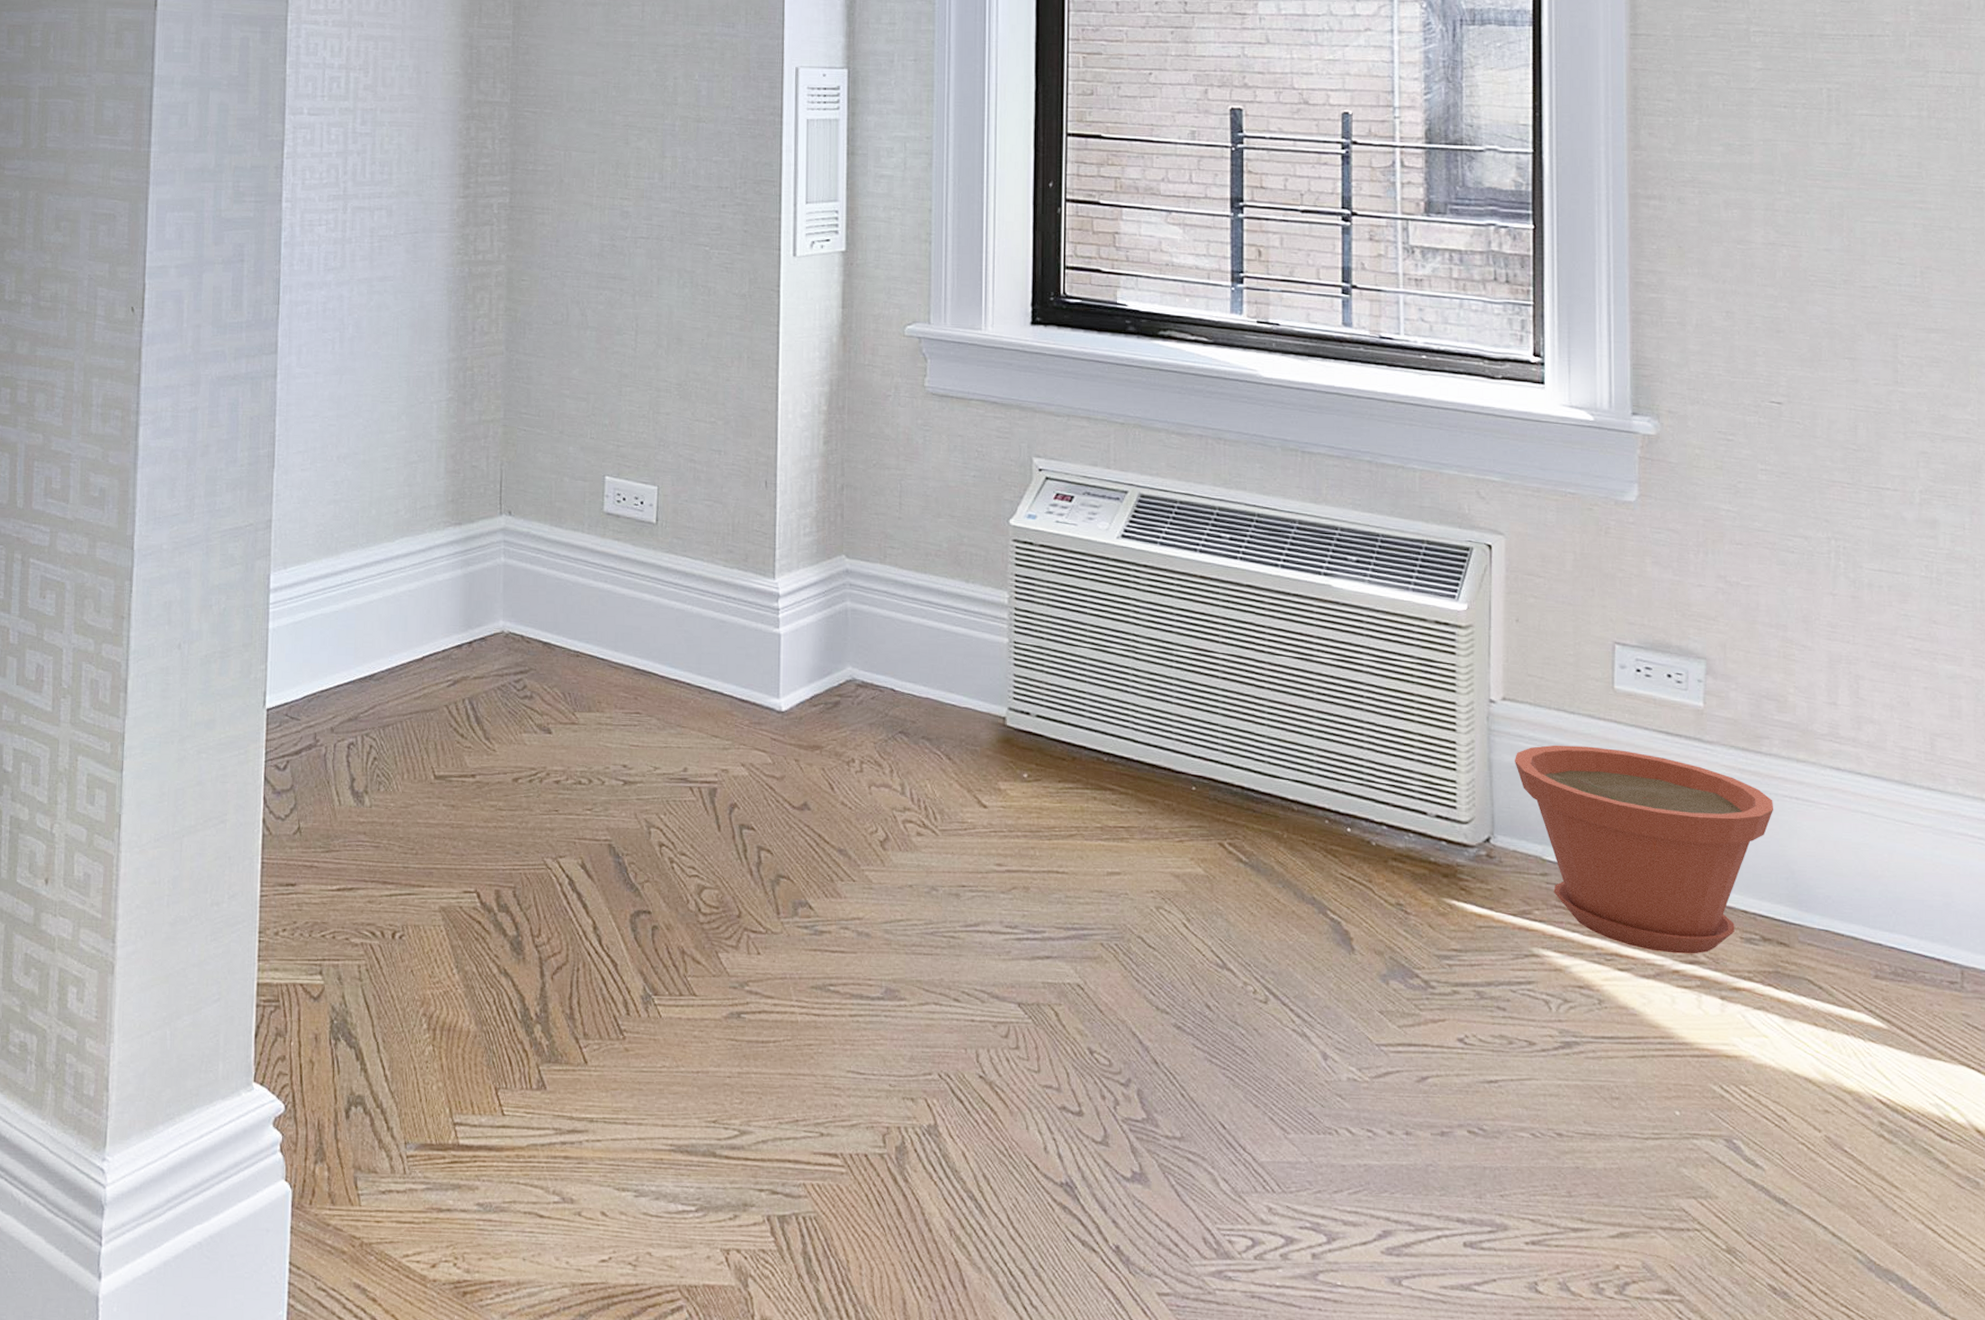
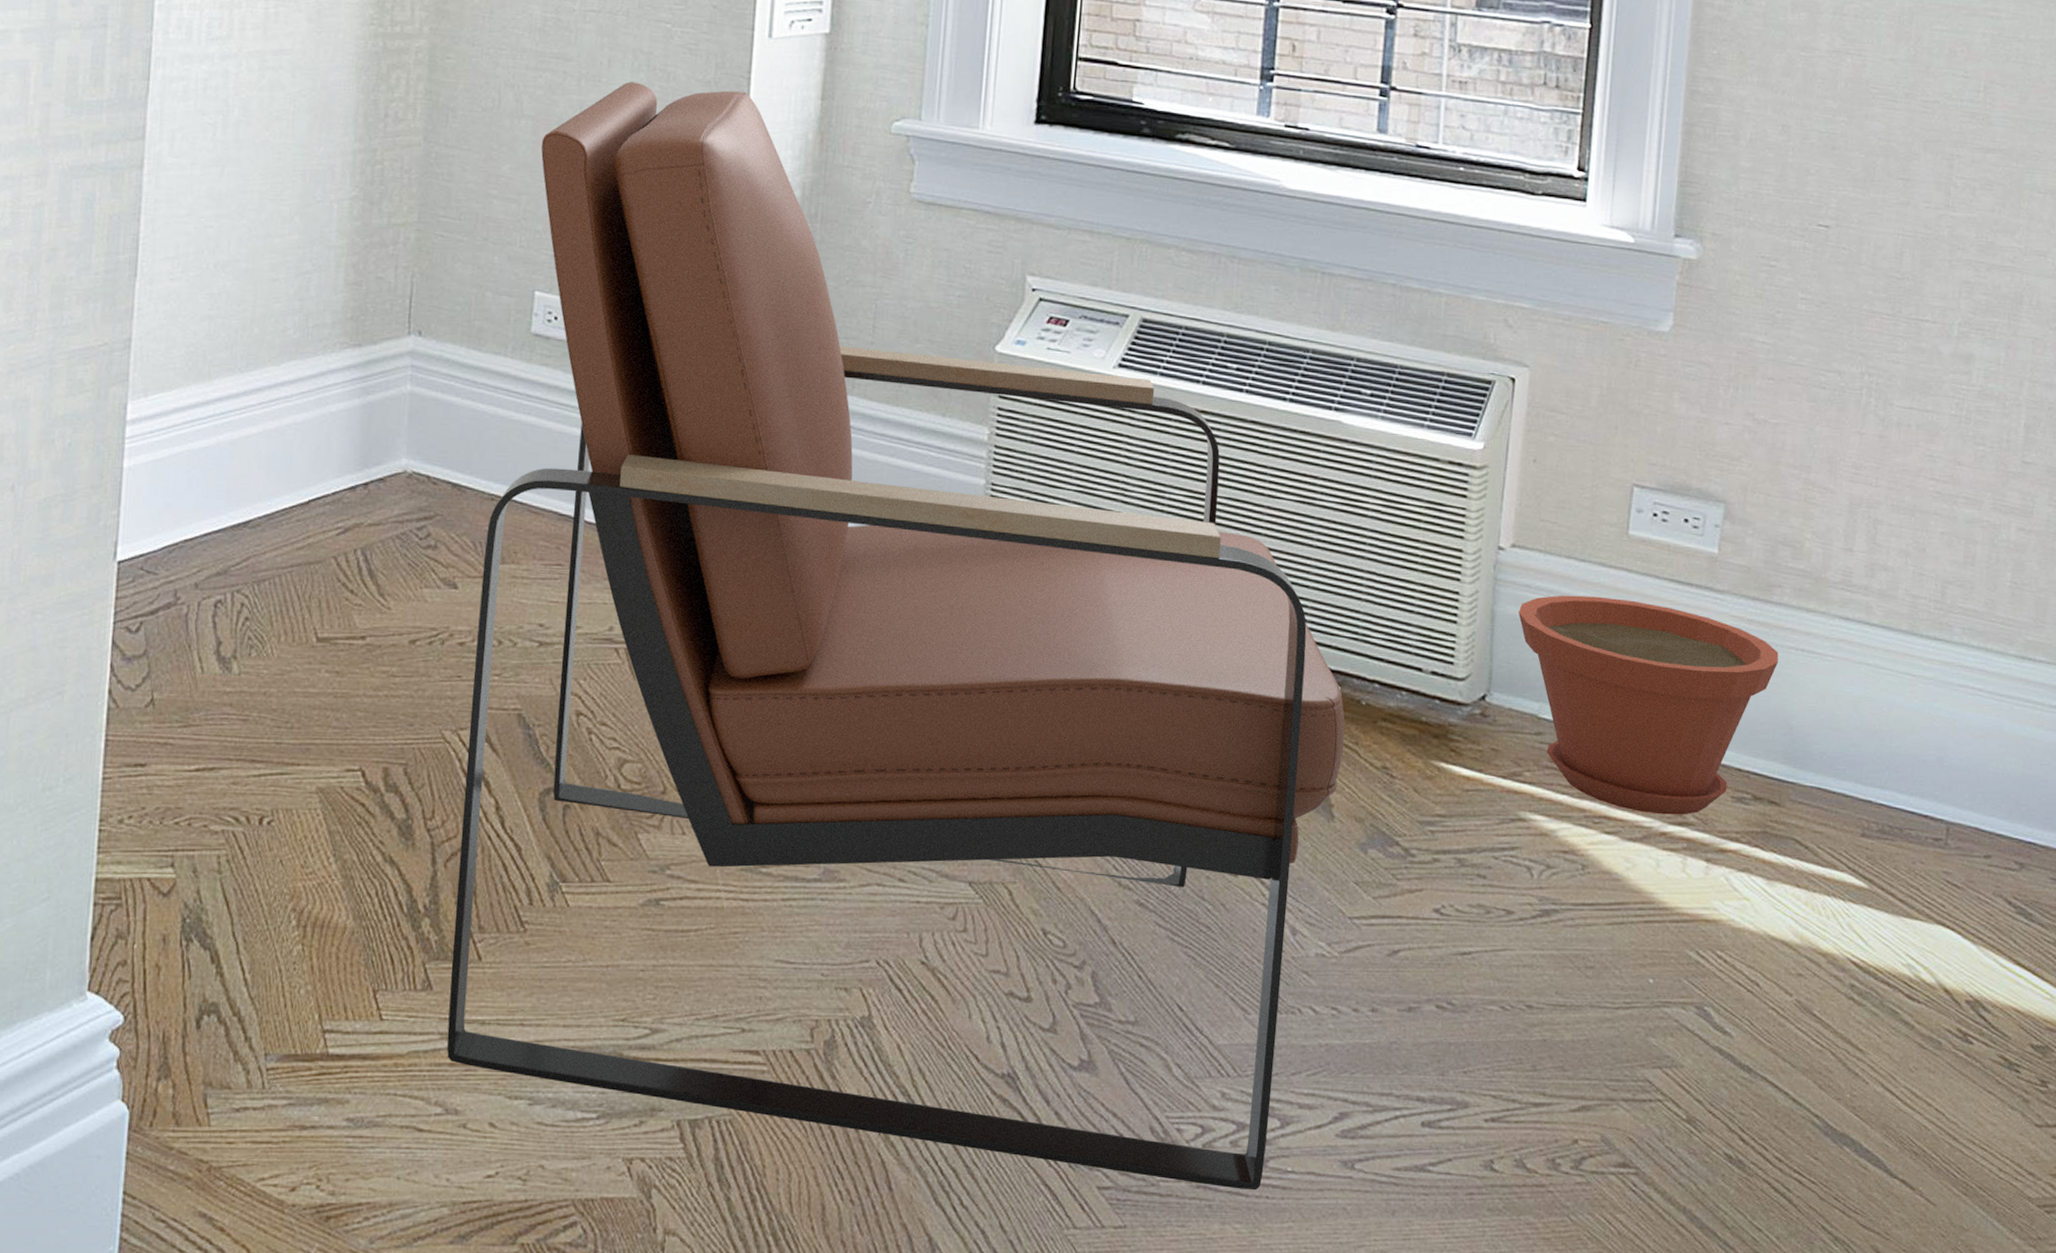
armchair: none [561,296,1359,1303] -> present [447,81,1345,1191]

